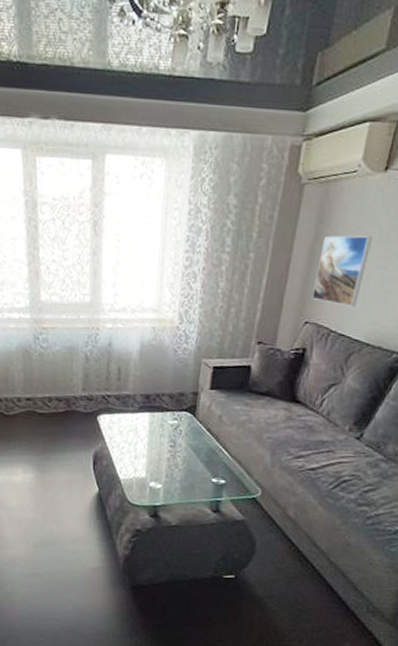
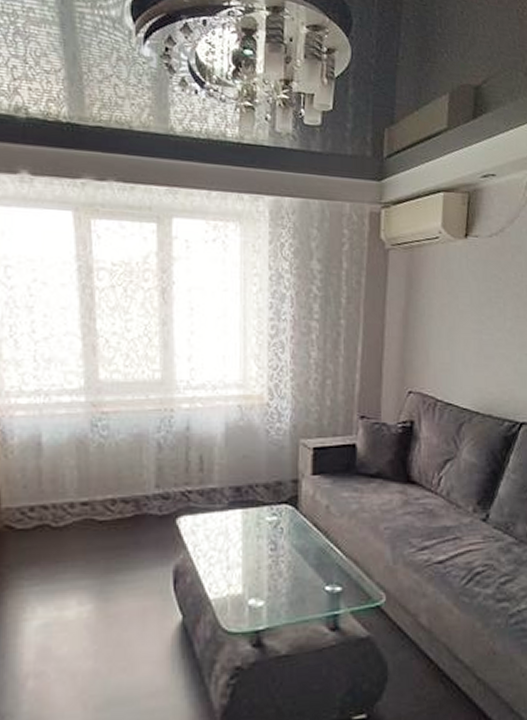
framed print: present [312,235,373,307] -> none [412,300,465,373]

